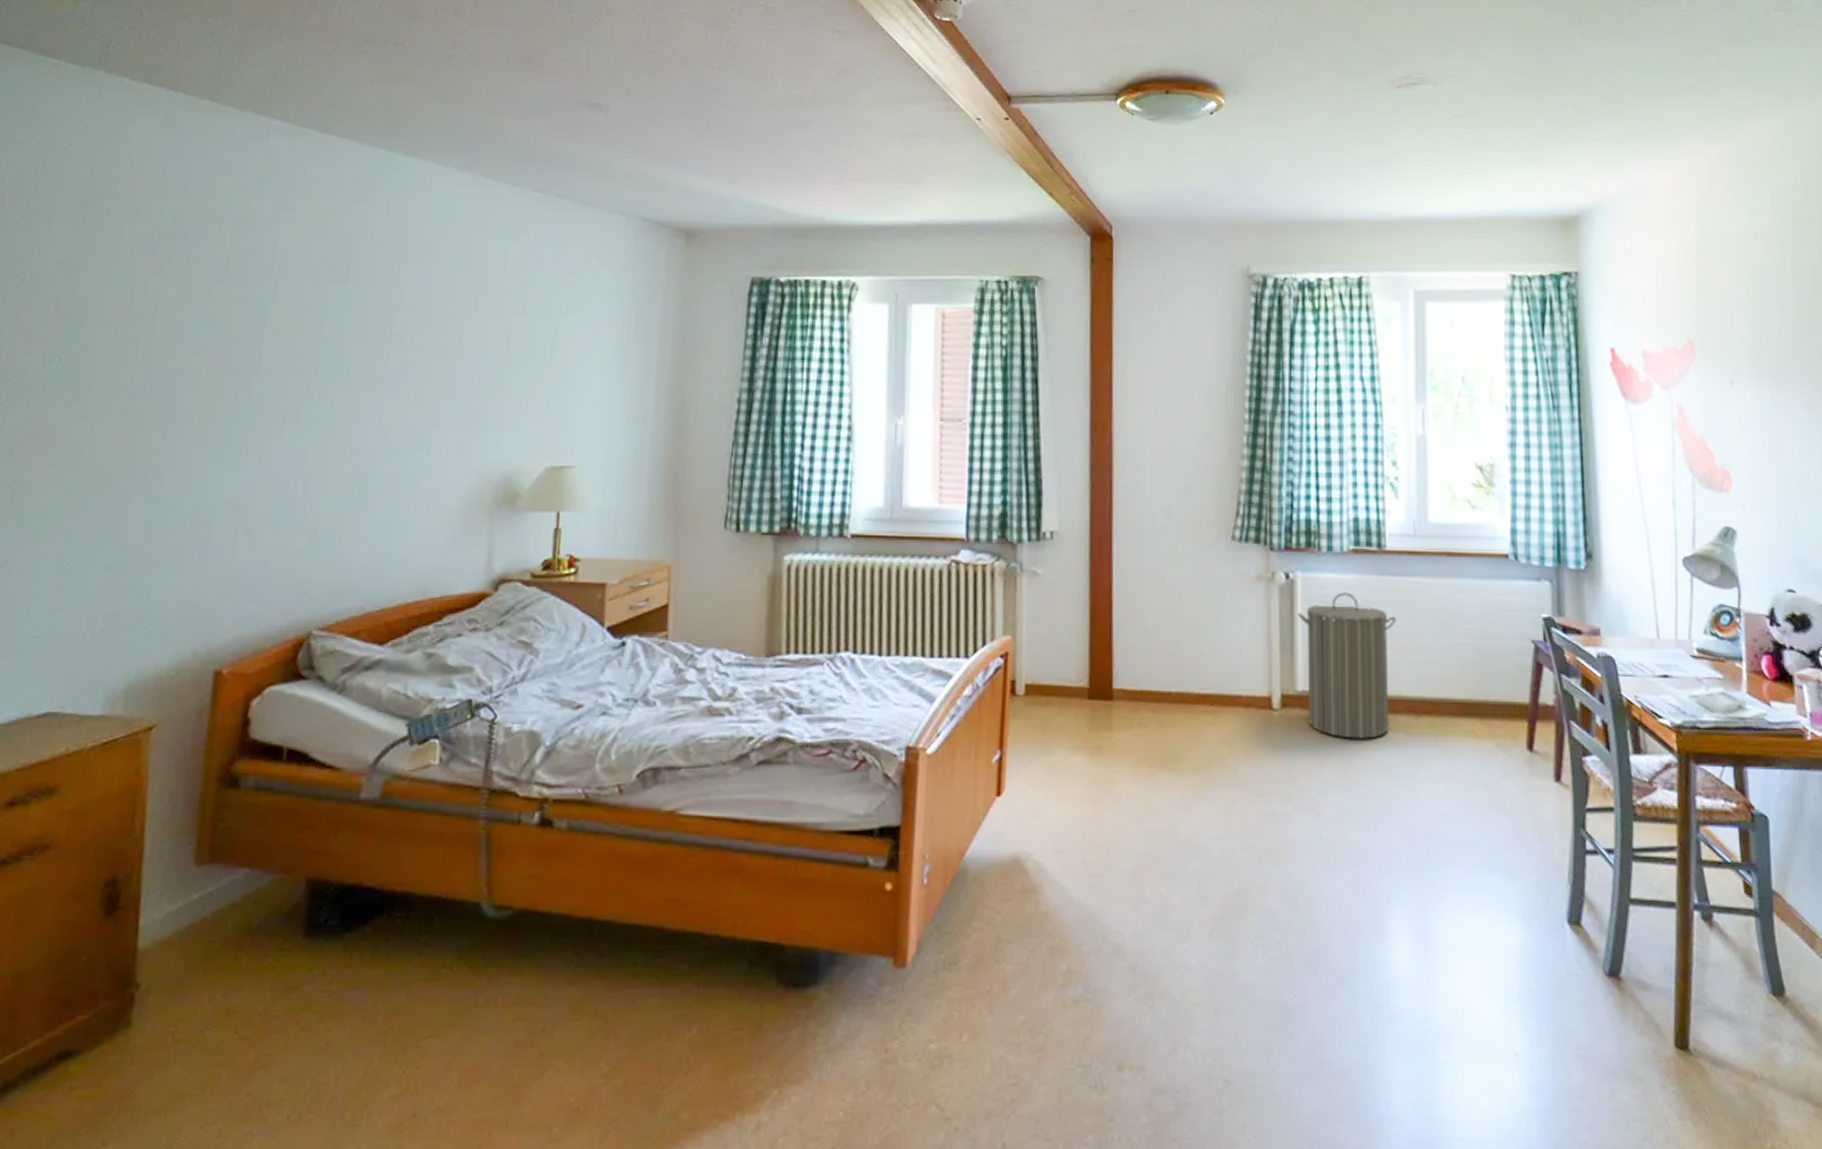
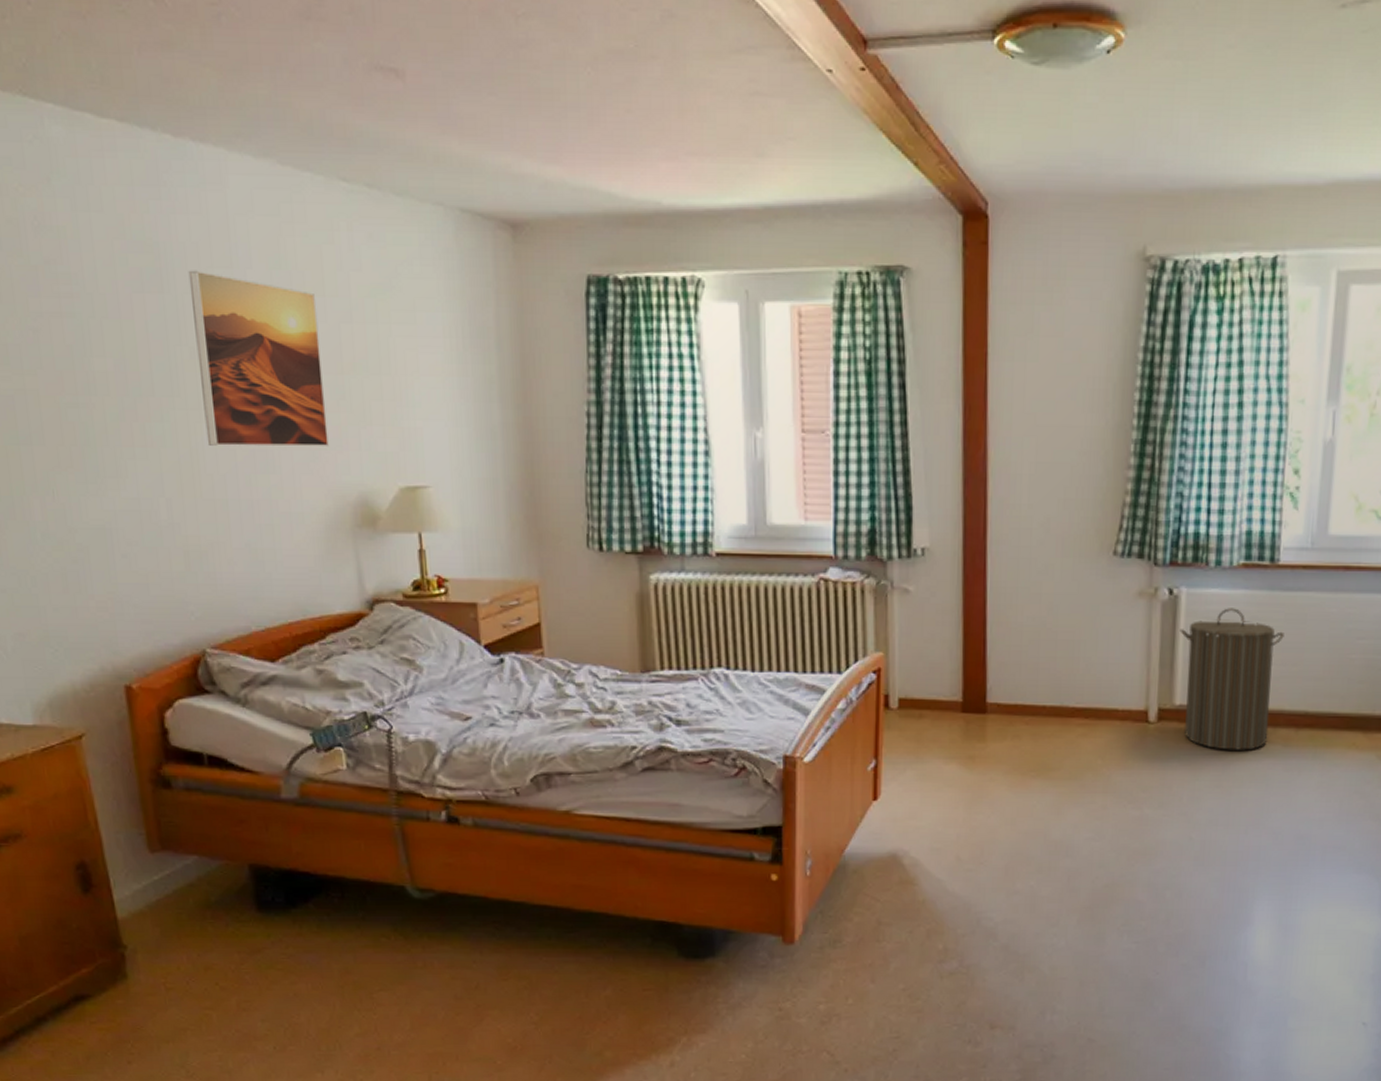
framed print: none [360,263,494,428] -> present [188,270,329,447]

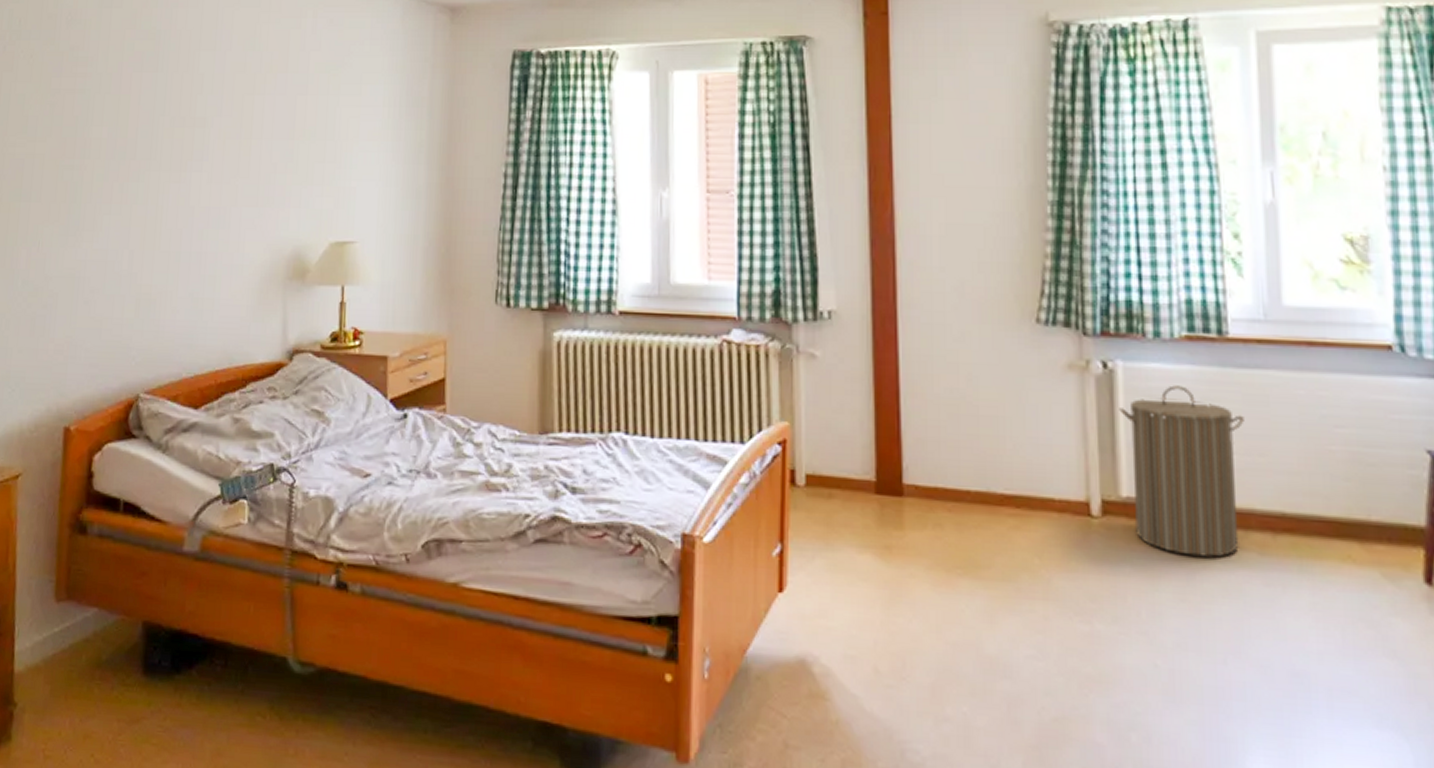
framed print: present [188,270,329,447] -> none [172,52,280,205]

